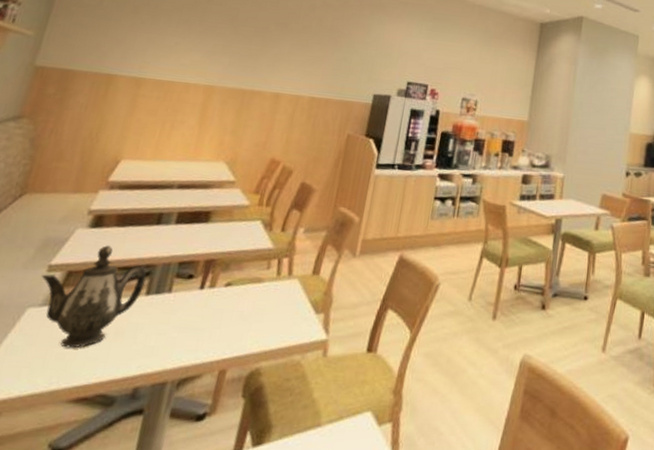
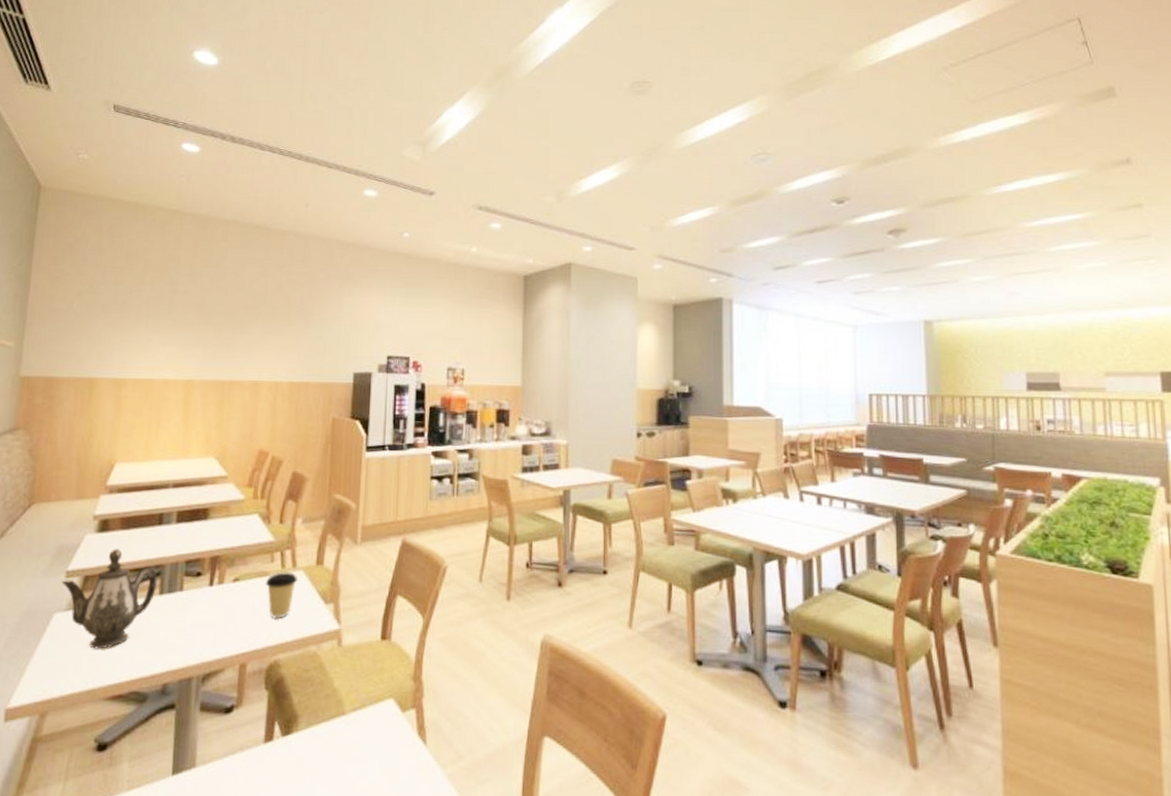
coffee cup: none [257,279,292,326] -> present [265,571,298,619]

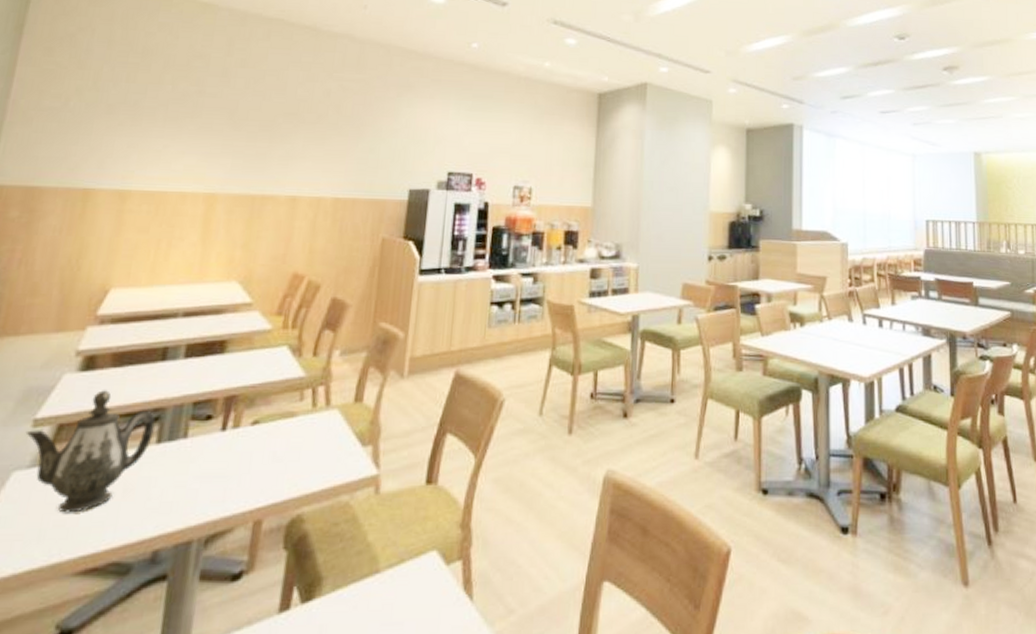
coffee cup: present [265,571,298,619] -> none [291,410,332,466]

